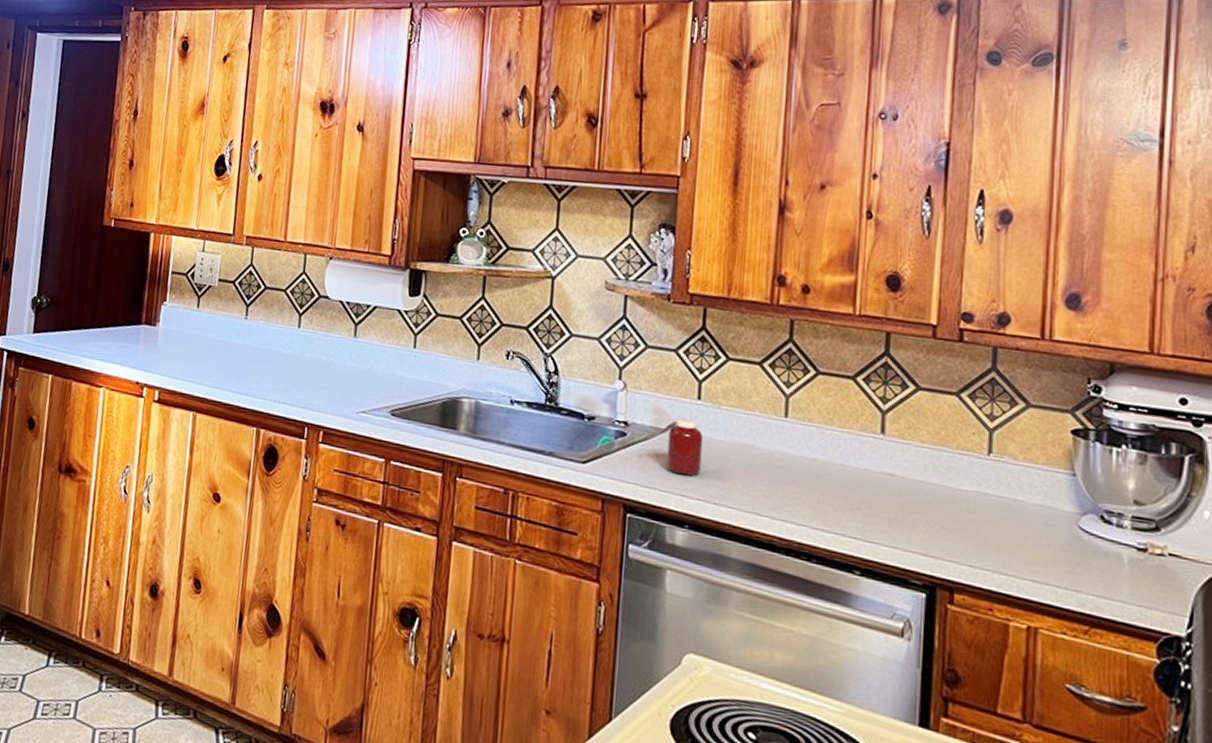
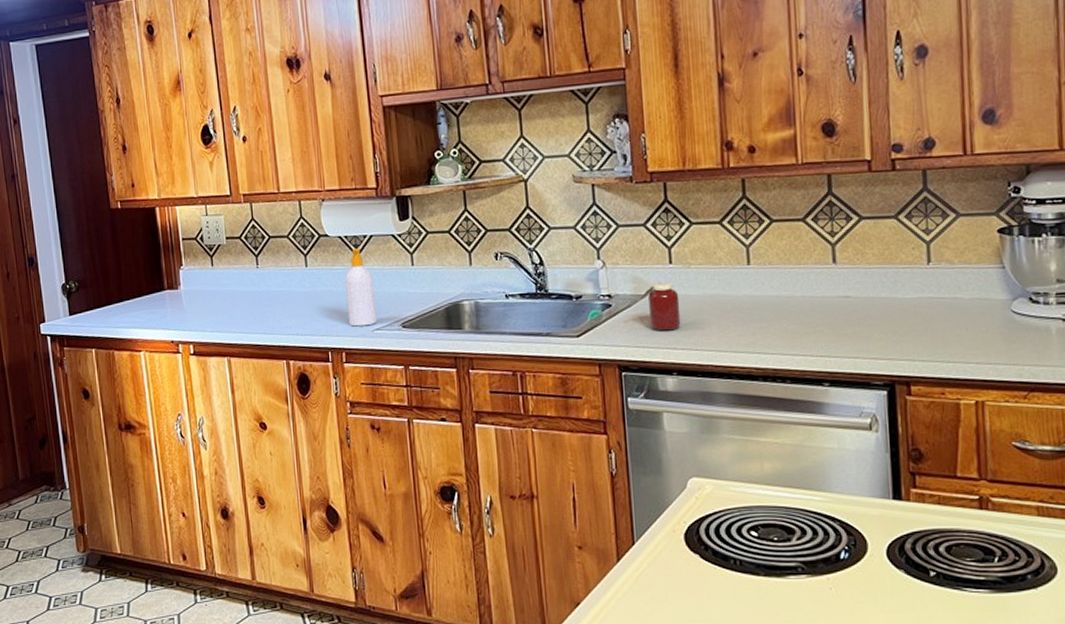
soap bottle: none [333,317,369,407] -> present [345,248,377,327]

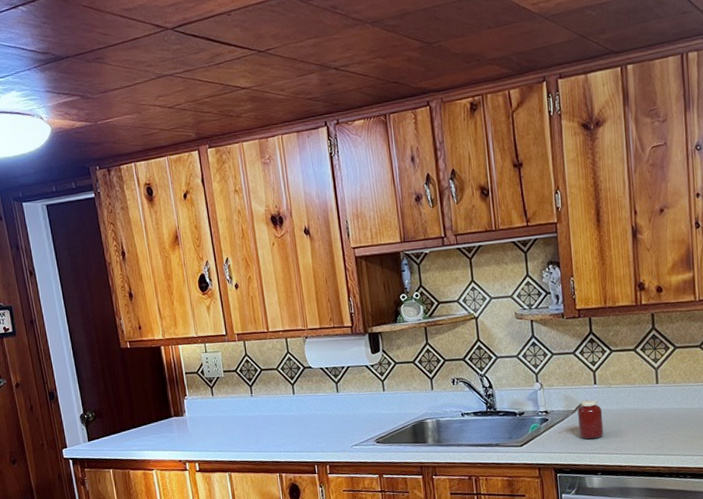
soap bottle: present [345,248,377,327] -> none [327,378,355,444]

